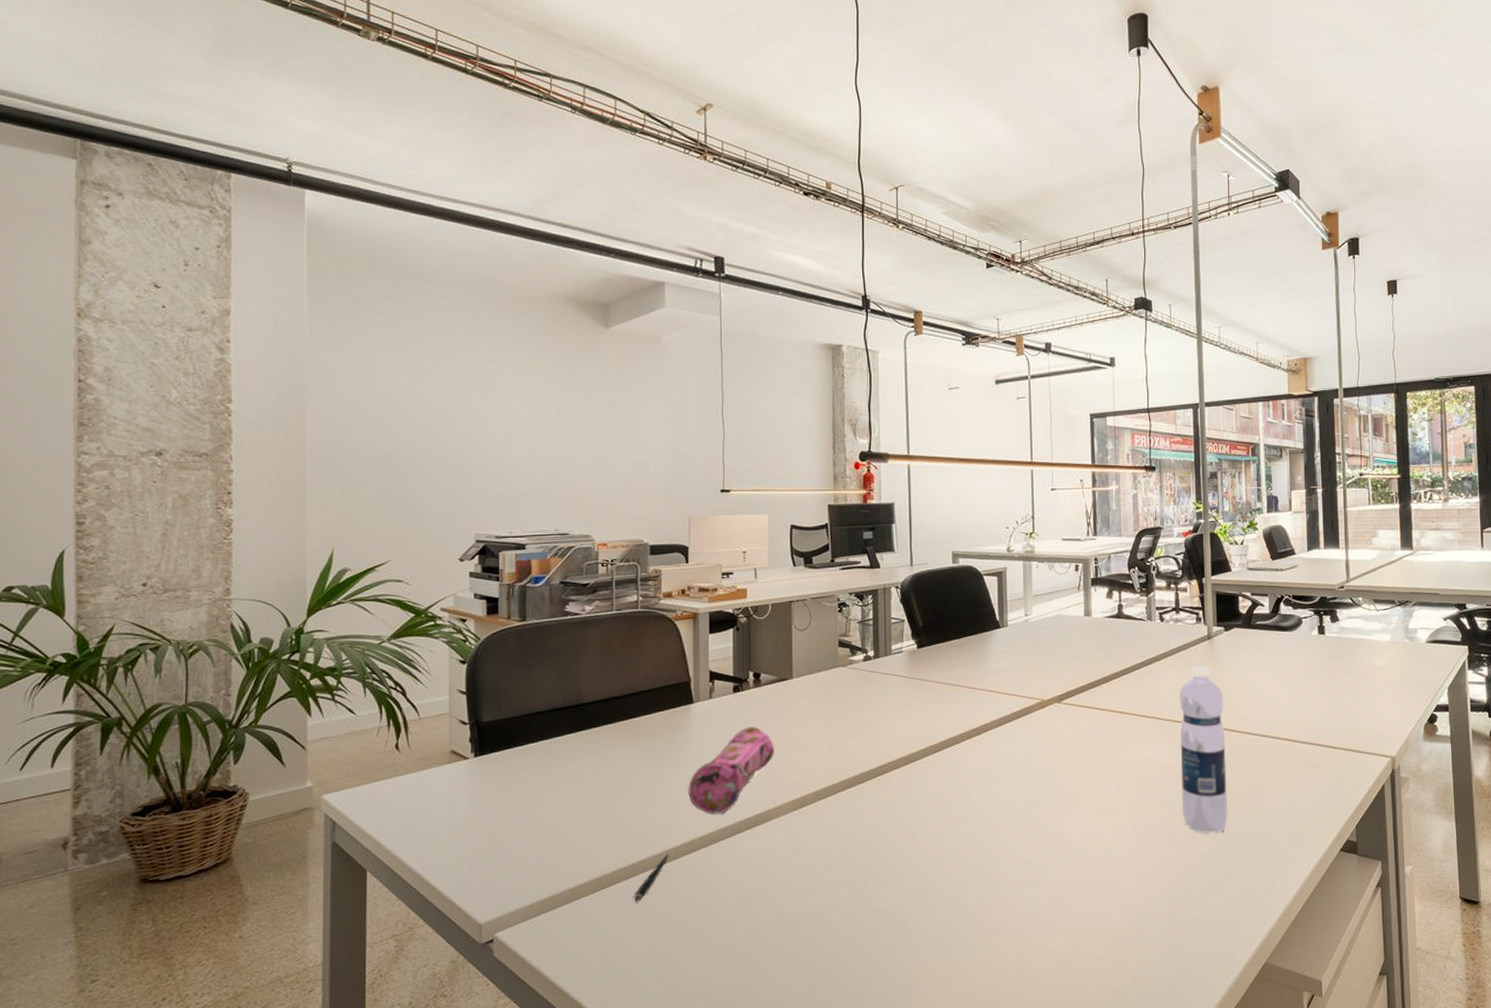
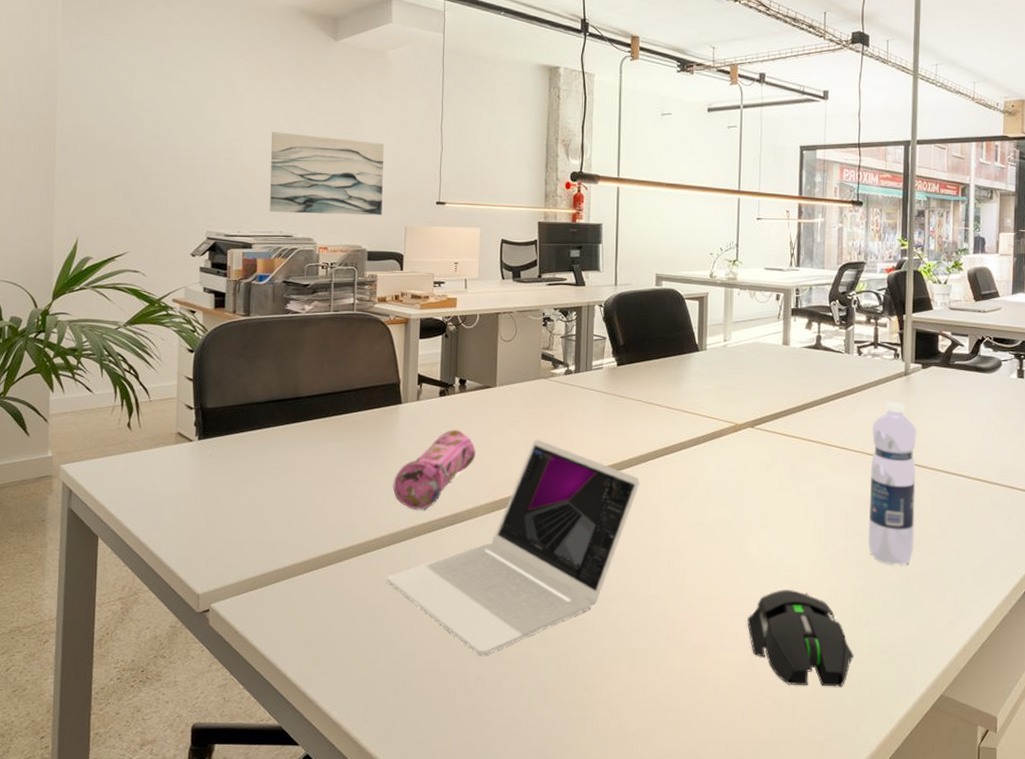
wall art: none [542,425,664,511] -> present [269,132,385,216]
pen: present [635,854,669,902] -> none [340,544,372,586]
laptop: none [685,730,947,963] -> present [386,439,640,654]
mouse: none [1065,867,1175,967] -> present [747,590,854,687]

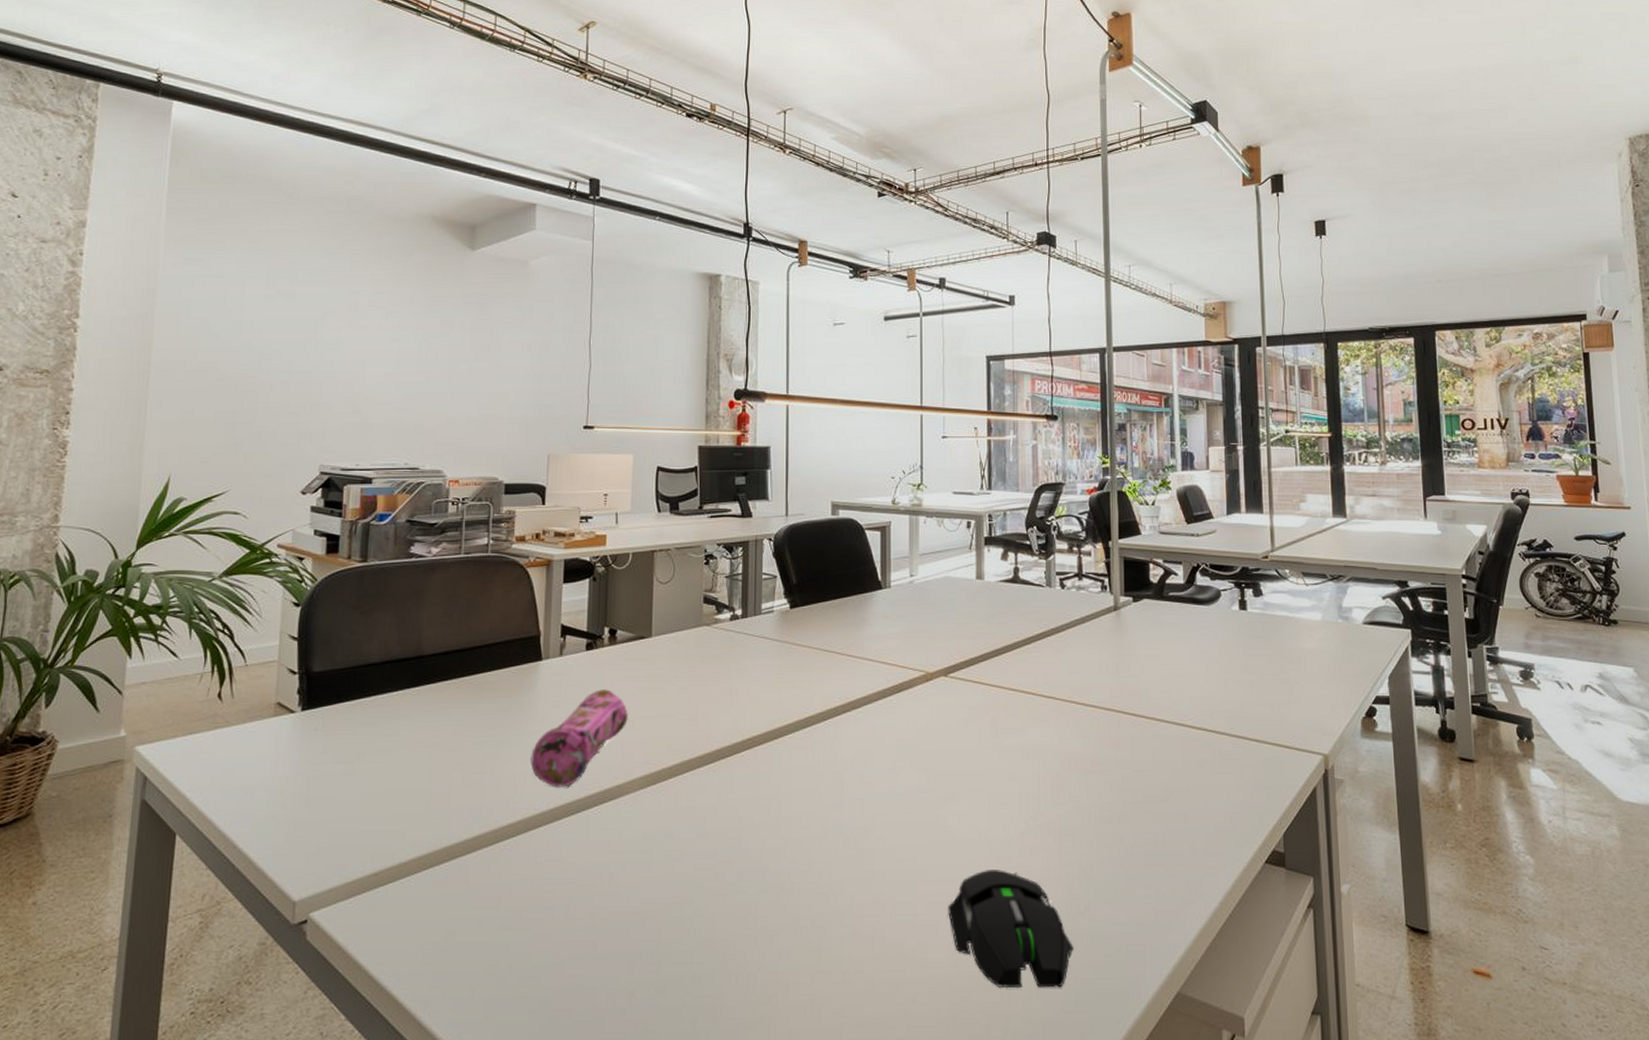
wall art: present [269,132,385,216] -> none [393,351,526,443]
laptop: present [386,439,640,654] -> none [521,697,819,964]
water bottle: present [868,401,917,566] -> none [1081,640,1137,836]

